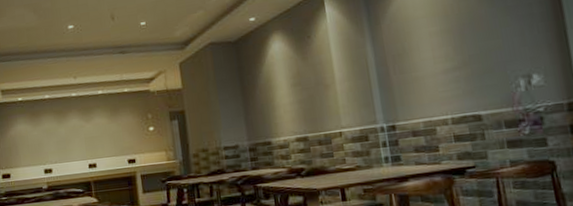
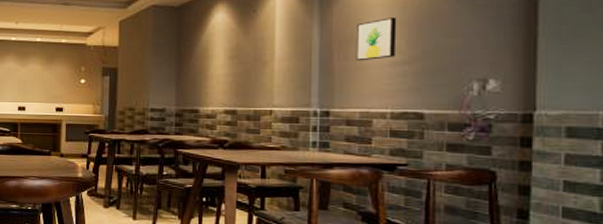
wall art: none [406,26,446,73] -> present [355,17,397,61]

